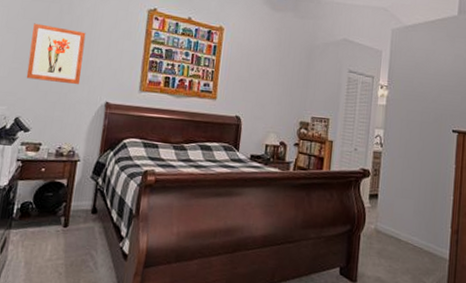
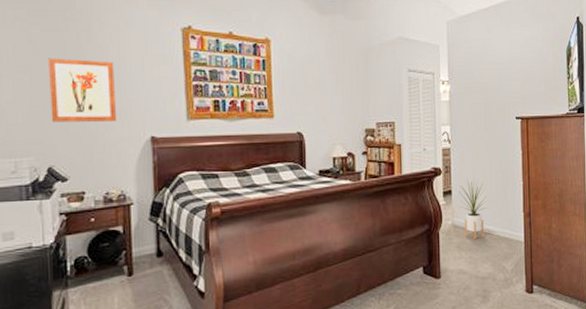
house plant: none [385,185,414,249] -> present [458,179,487,240]

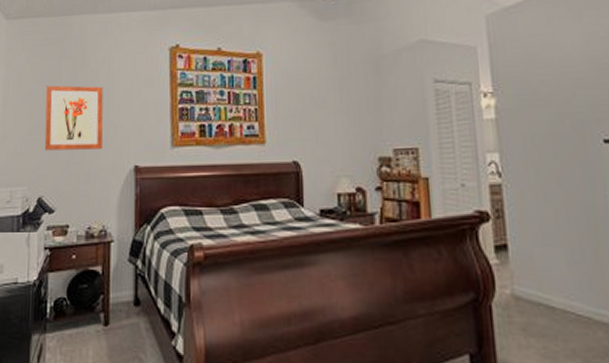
house plant: present [458,179,487,240] -> none [518,229,567,321]

